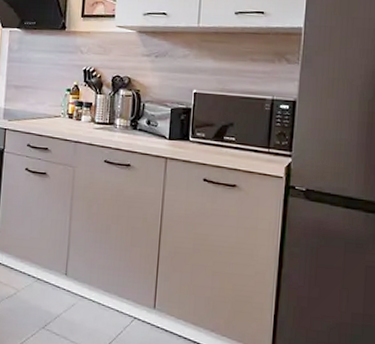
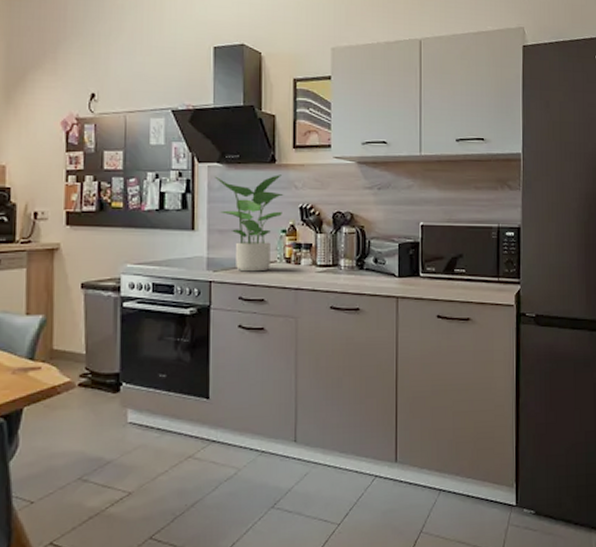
potted plant: none [15,39,71,124] -> present [215,175,284,272]

